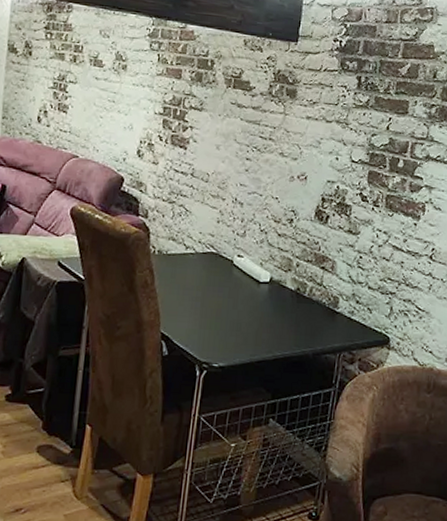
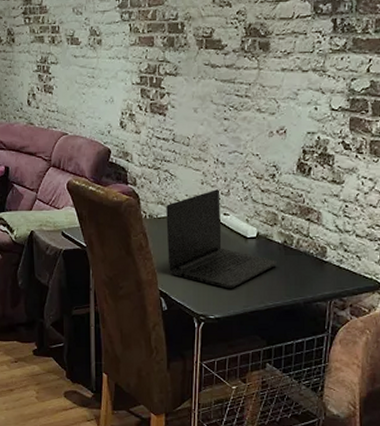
laptop: none [173,229,290,335] -> present [166,189,278,288]

